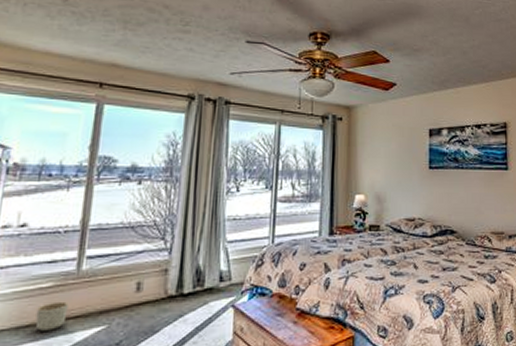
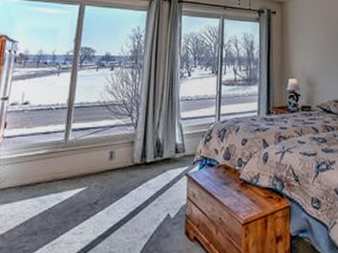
planter: present [35,301,69,331] -> none [34,166,59,189]

